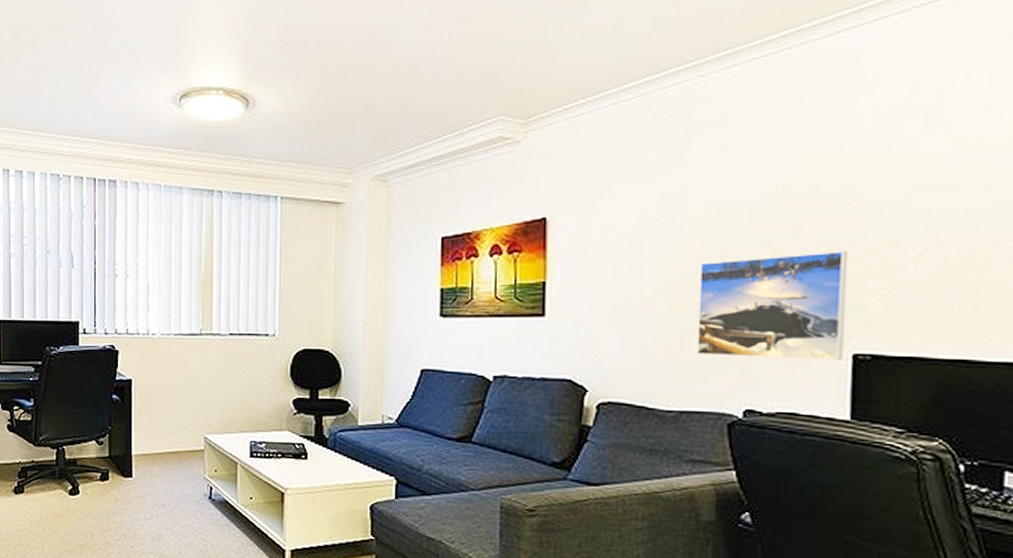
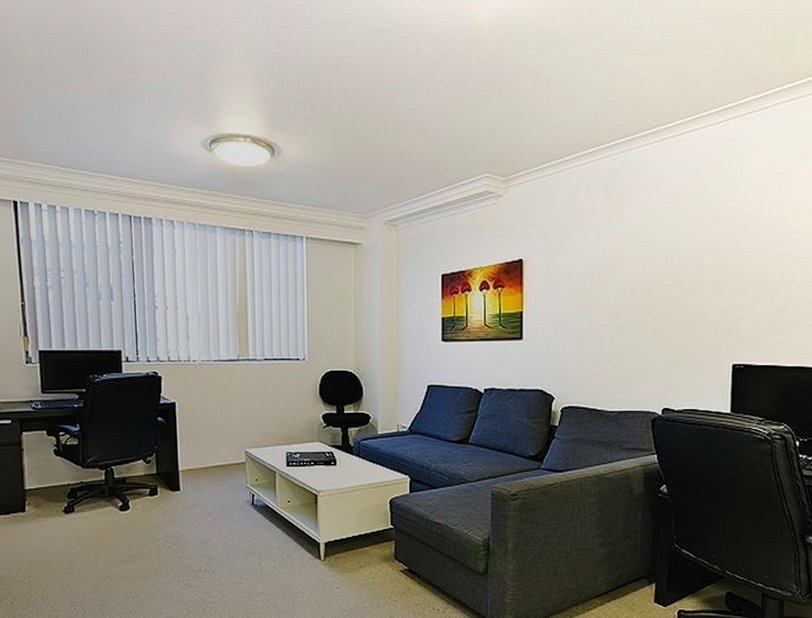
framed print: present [696,251,849,360] -> none [630,288,731,369]

